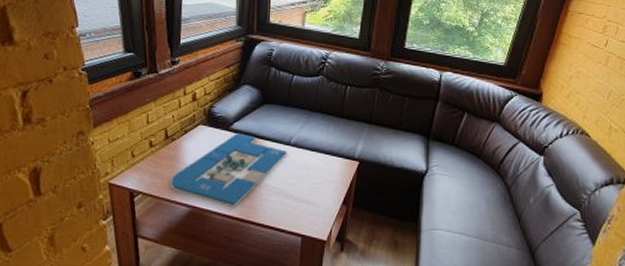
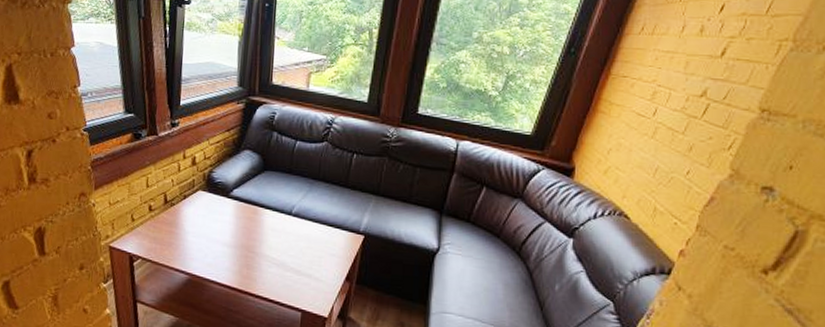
board game: present [169,133,288,208] -> none [168,200,289,278]

